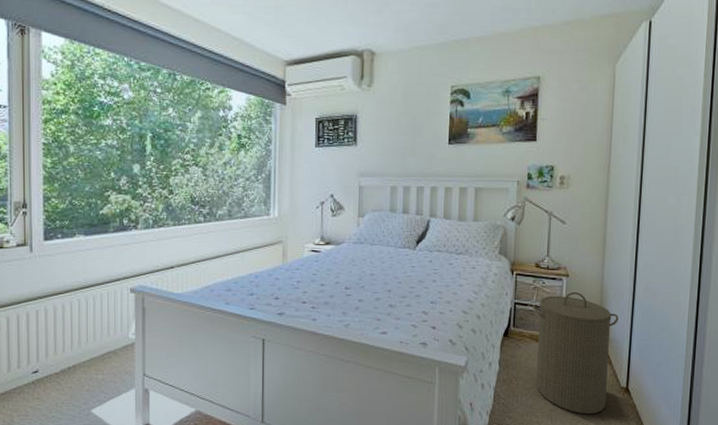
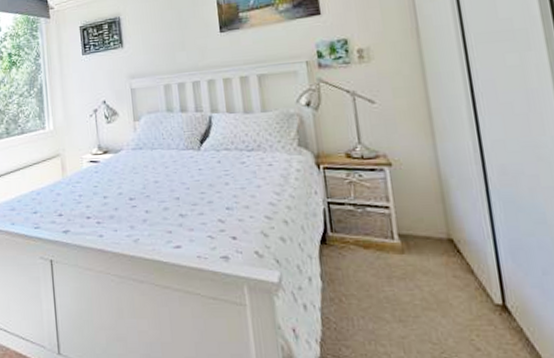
laundry hamper: present [532,291,619,415] -> none [351,183,478,343]

